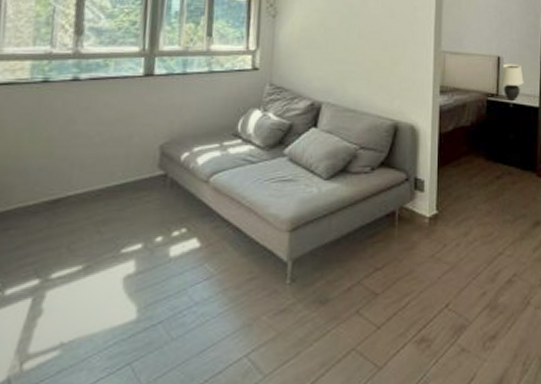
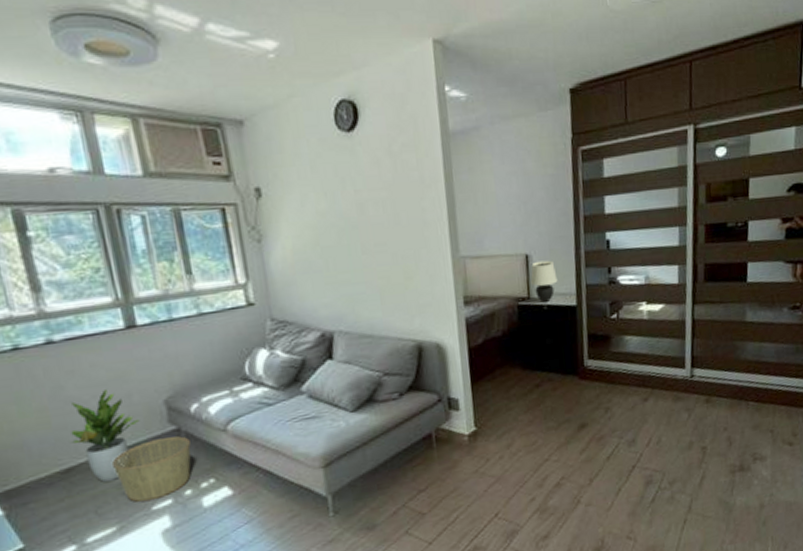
potted plant: none [66,127,134,217] -> present [70,388,140,482]
basket: none [97,182,173,244] -> present [113,436,191,503]

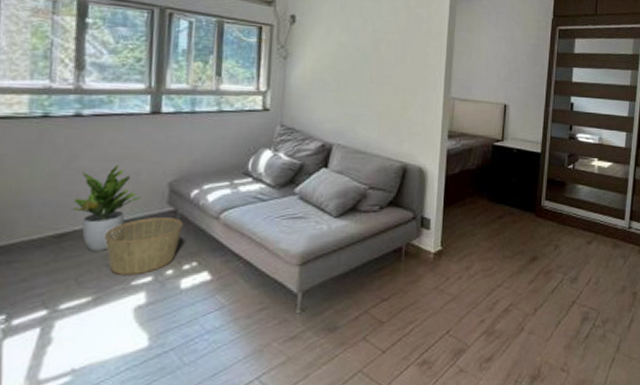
table lamp: present [530,260,558,303] -> none [505,111,528,146]

